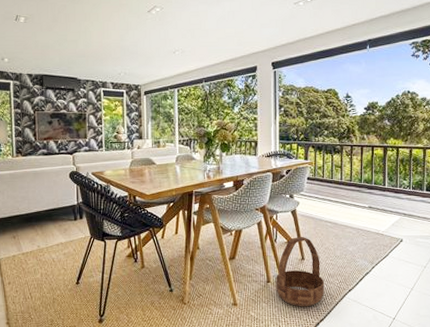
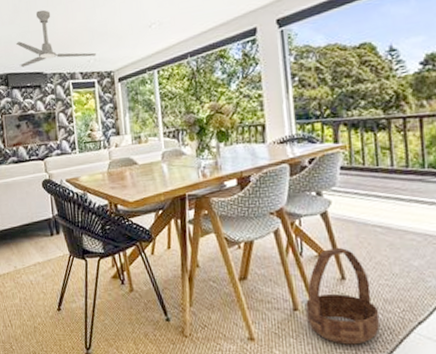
ceiling fan: none [53,23,126,71] -> present [16,9,96,68]

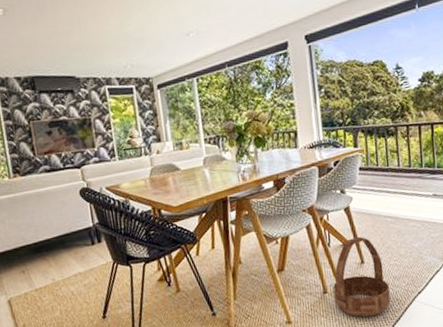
ceiling fan: present [16,9,96,68] -> none [42,9,133,71]

